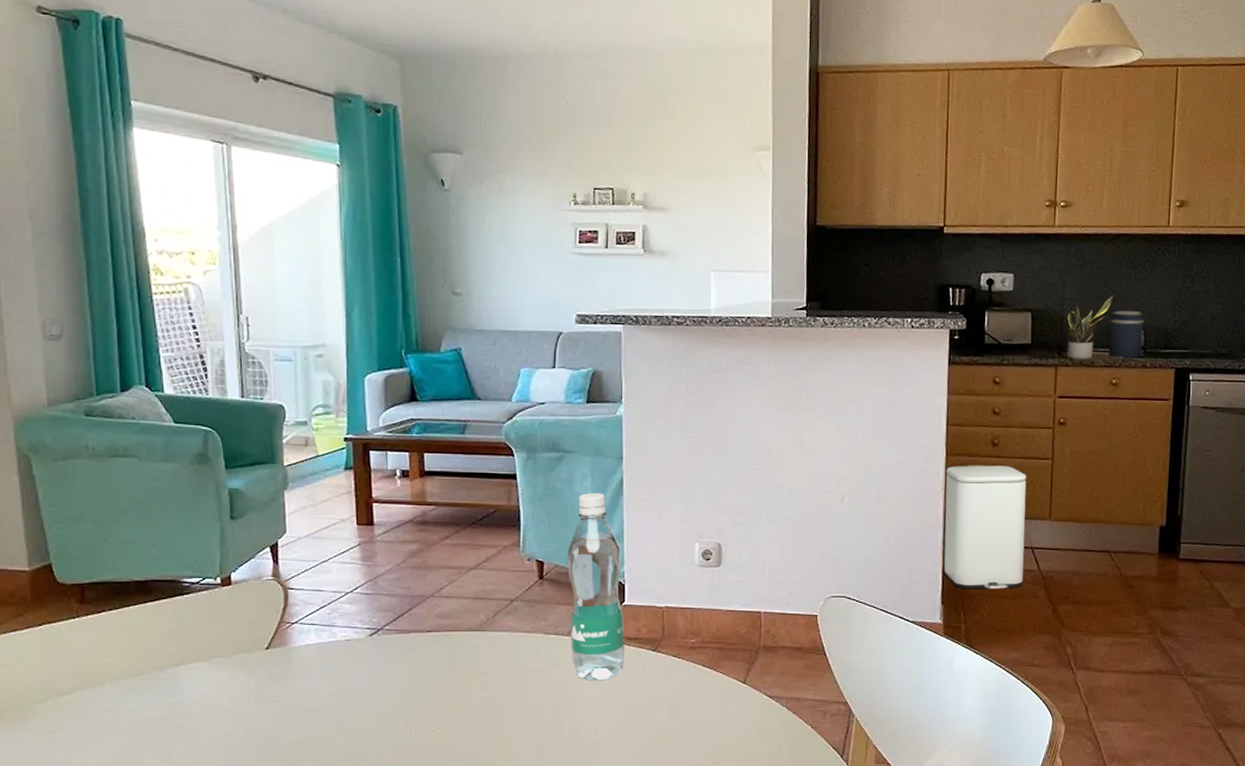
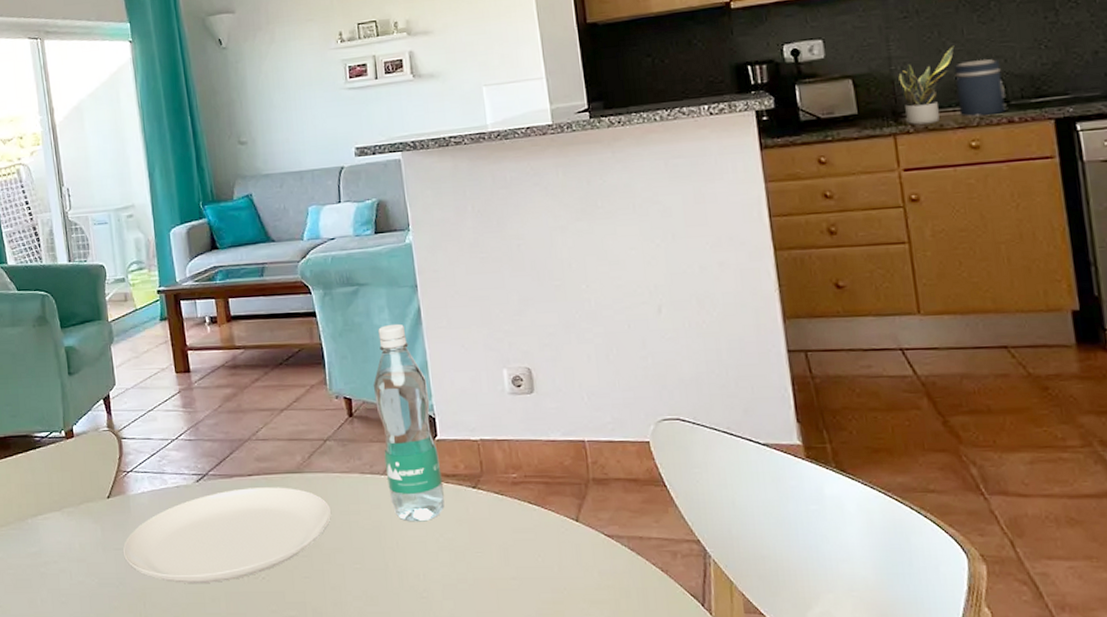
plate: none [279,644,511,736] -> present [122,487,332,583]
pedal bin: present [944,465,1027,590] -> none [776,255,898,403]

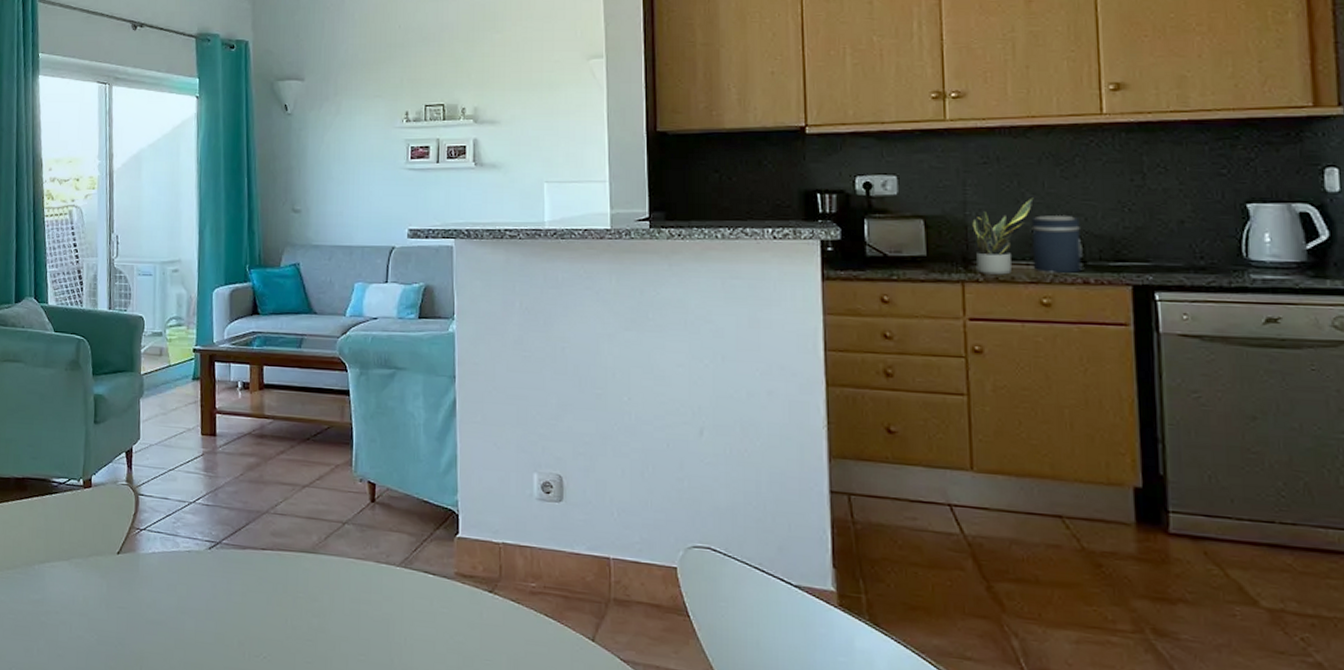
plate: present [122,487,332,583] -> none [126,561,342,656]
bottle: present [373,323,445,522] -> none [399,412,460,621]

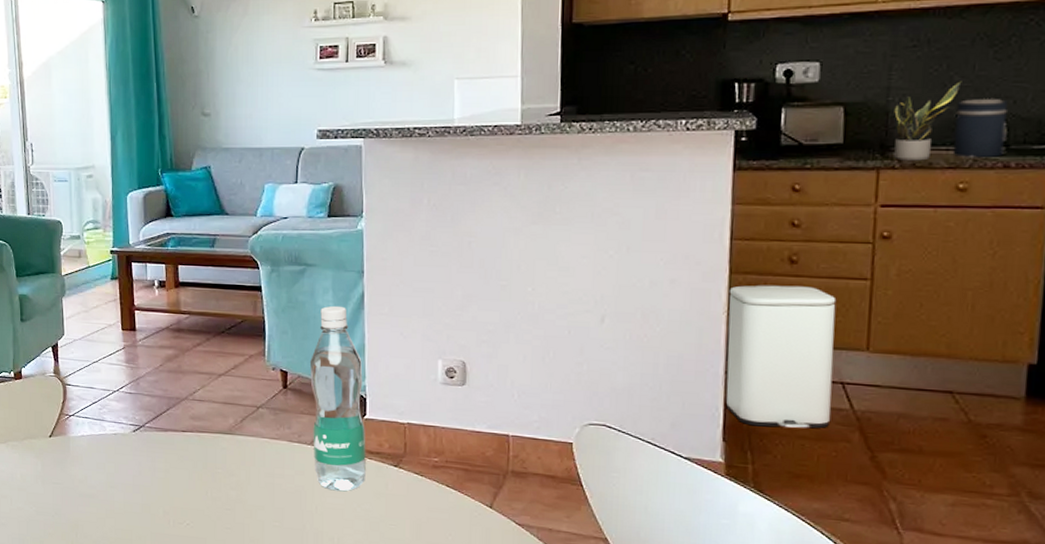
bottle: none [399,412,460,621] -> present [309,306,367,492]
pedal bin: none [827,398,942,556] -> present [726,285,837,430]

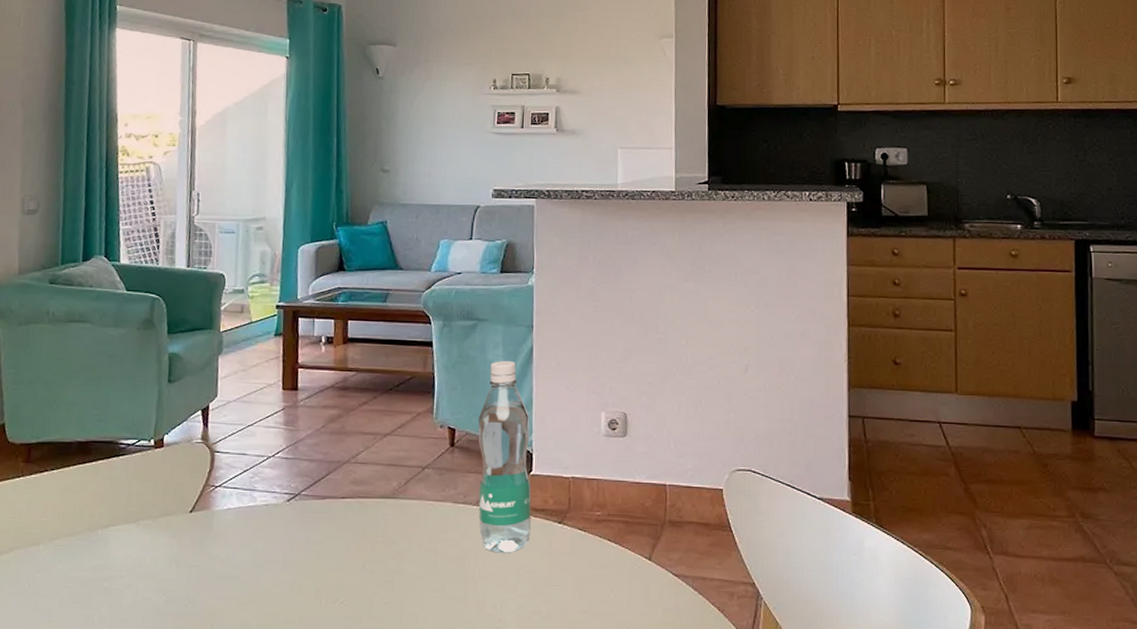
pedal bin: present [726,285,837,430] -> none [848,336,933,466]
potted plant: present [894,81,962,161] -> none [962,168,1007,232]
cylinder: present [952,99,1008,158] -> none [1005,183,1040,231]

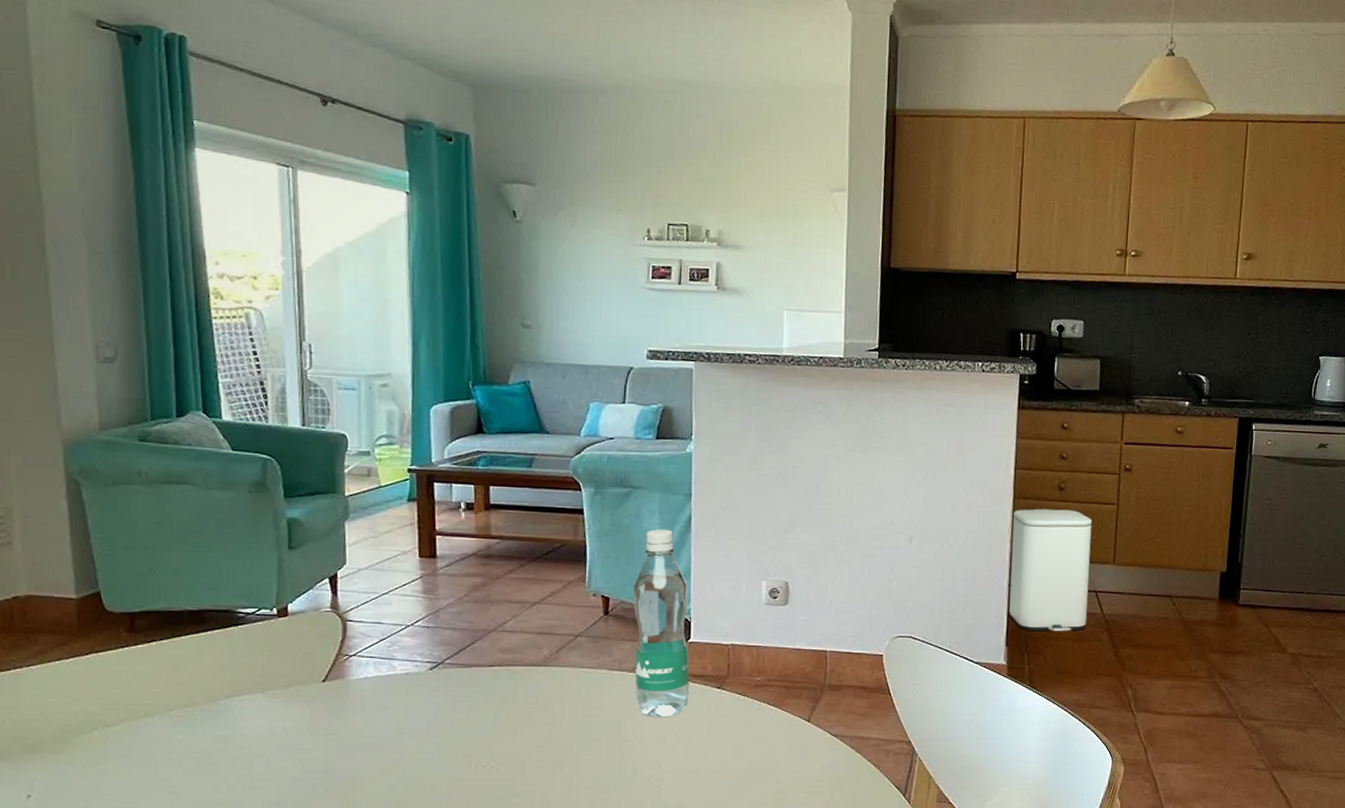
pedal bin: none [848,336,933,466] -> present [1009,508,1093,632]

